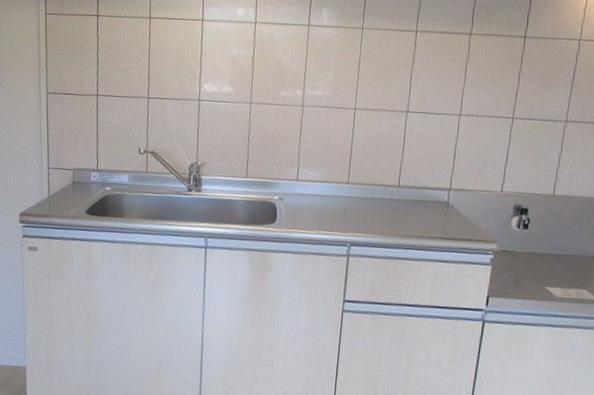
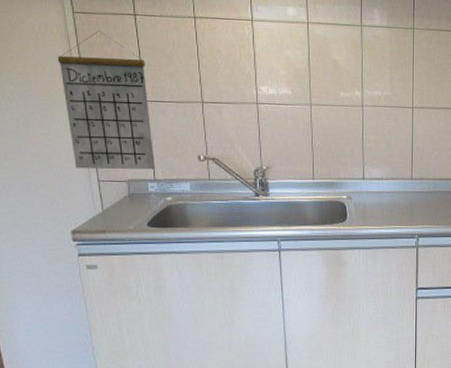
calendar: none [27,30,102,160] -> present [57,31,155,170]

